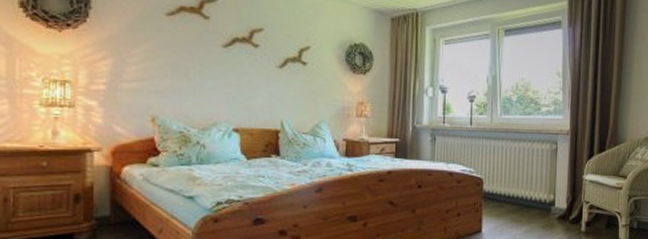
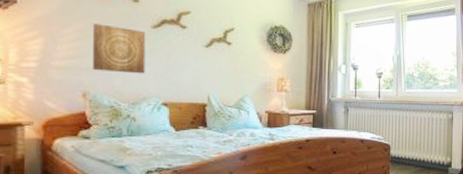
wall art: none [161,42,216,97] -> present [92,23,146,74]

